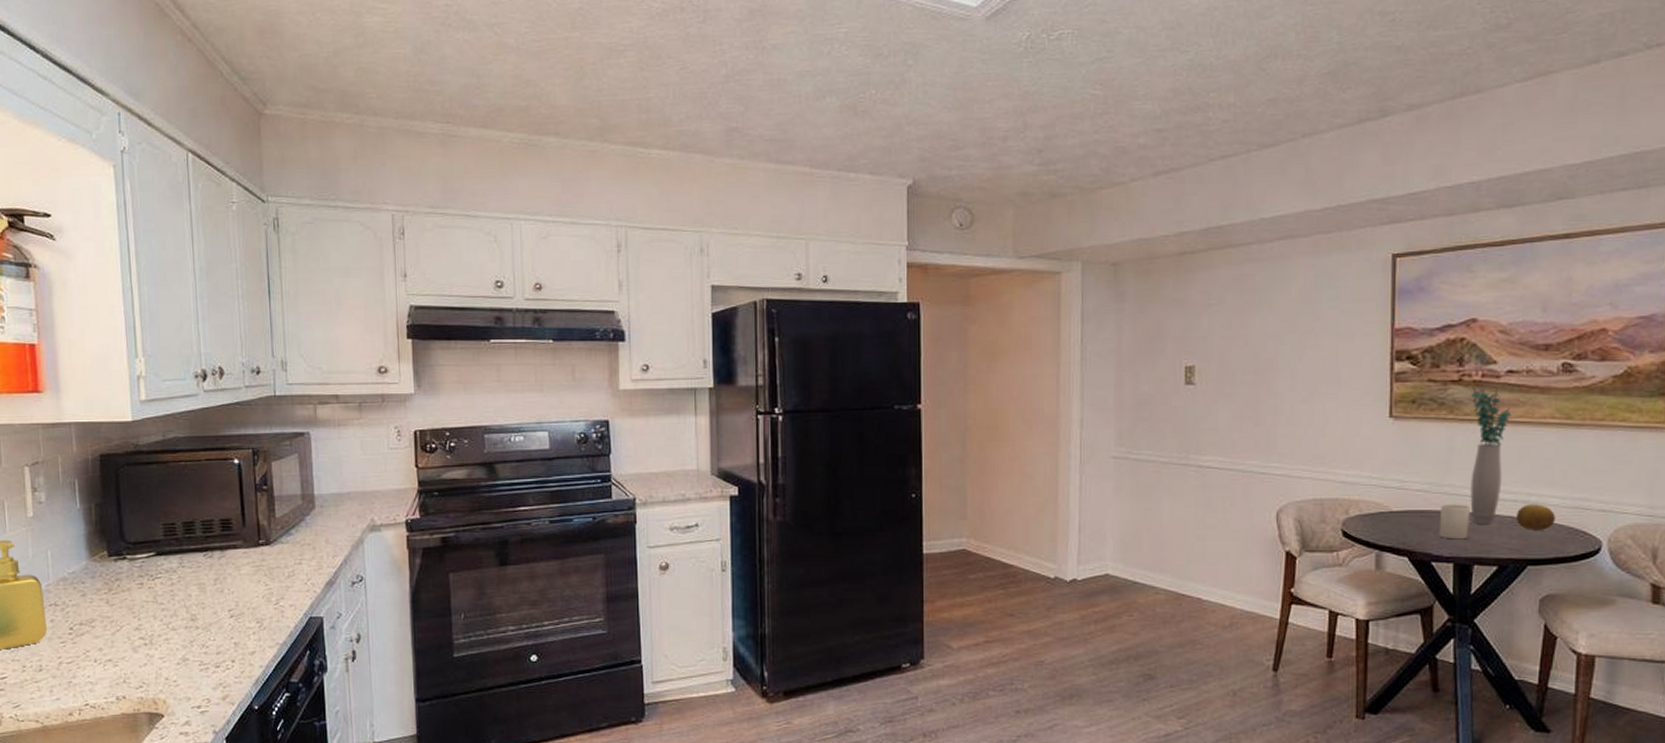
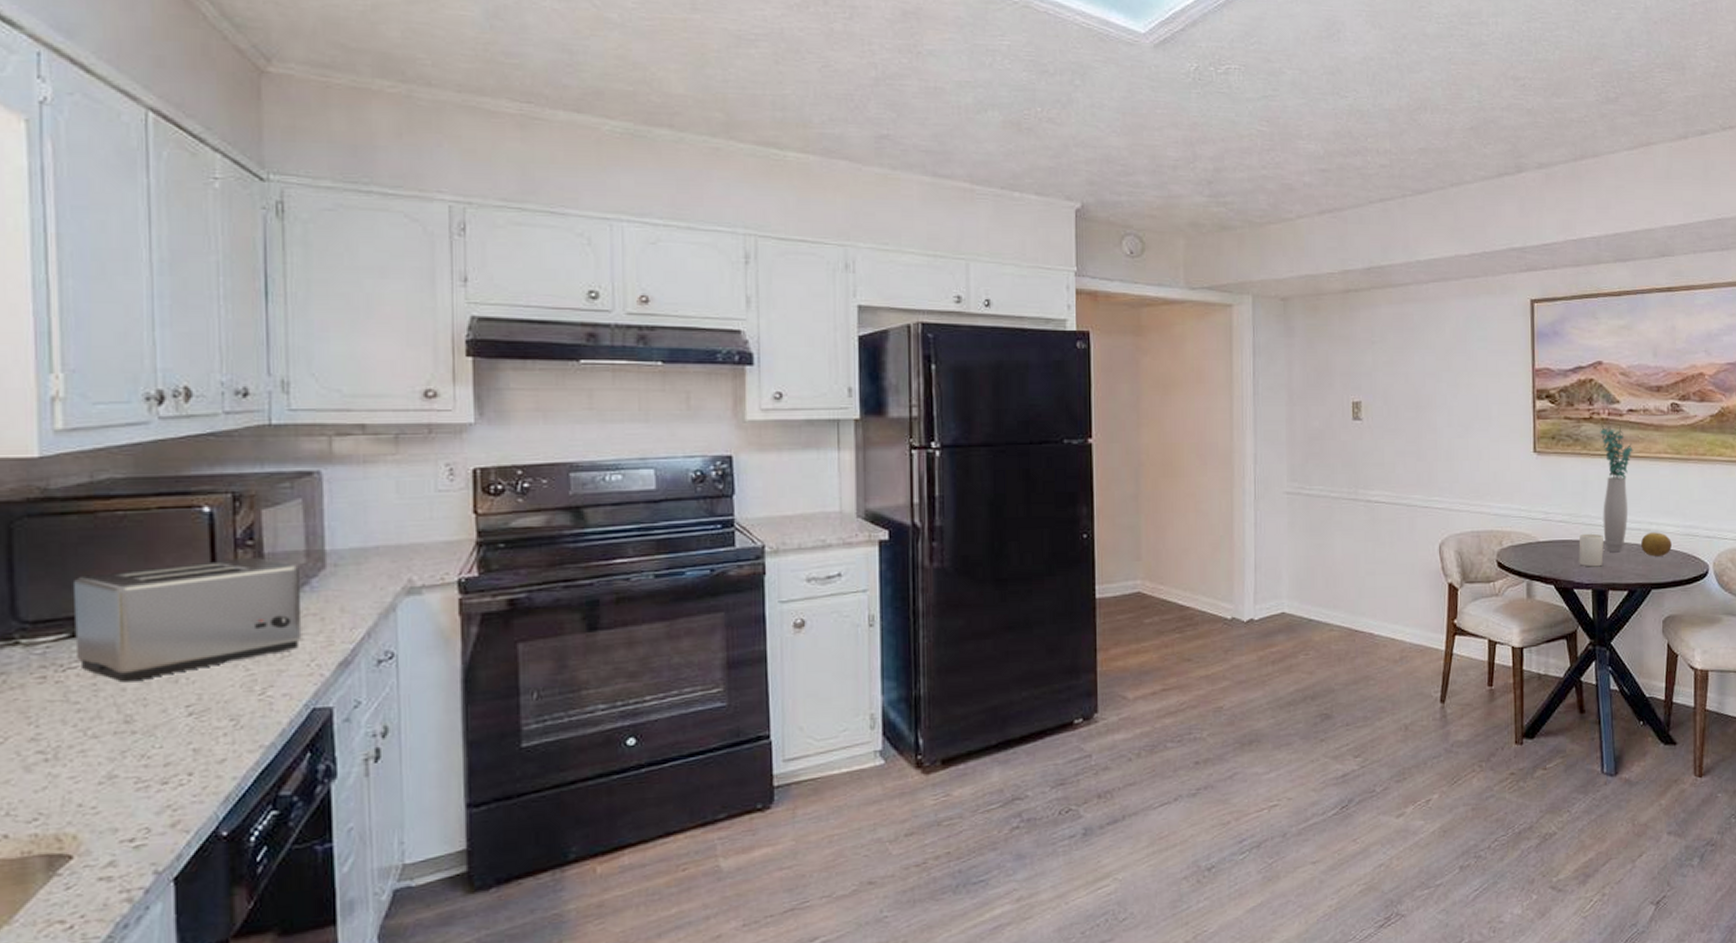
toaster: none [156,498,301,590] -> present [72,556,302,683]

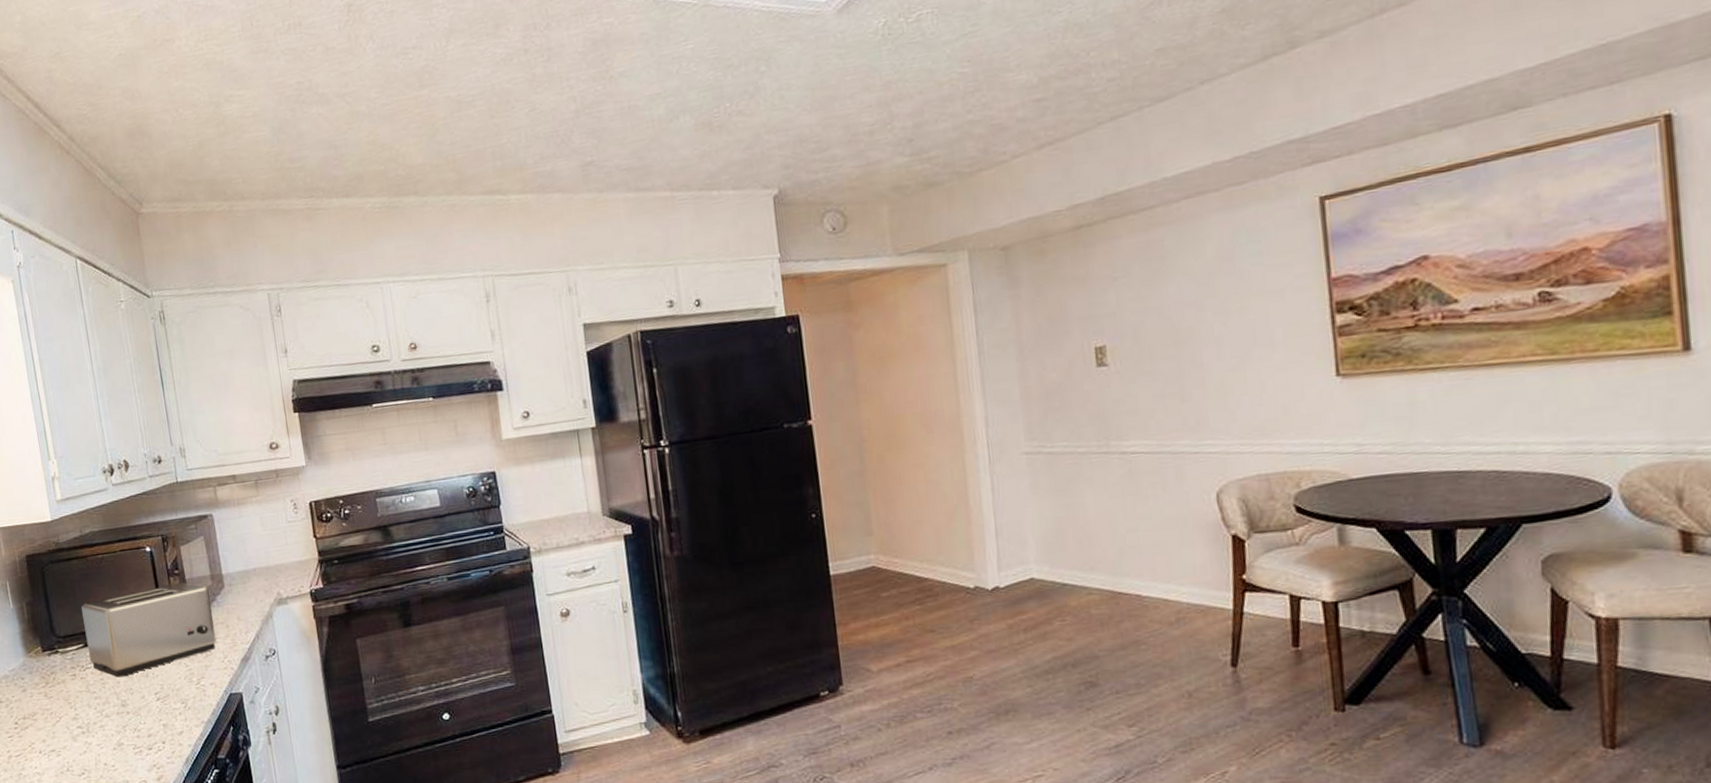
mug: present [1579,533,1604,567] -> none [1408,463,1447,504]
vase: present [1600,423,1633,553] -> none [1431,330,1483,484]
fruit: present [1640,532,1672,557] -> none [1501,454,1550,485]

